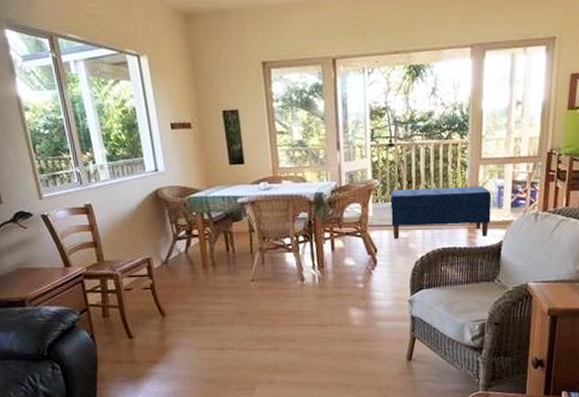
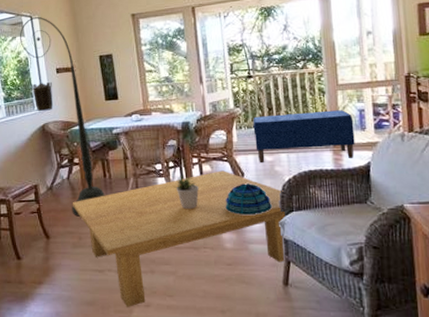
floor lamp: none [123,55,229,293] -> present [19,16,106,217]
coffee table: none [190,246,415,384] -> present [72,170,286,307]
potted plant: none [303,251,329,287] -> present [174,176,199,210]
decorative bowl: none [355,260,402,292] -> present [225,183,272,214]

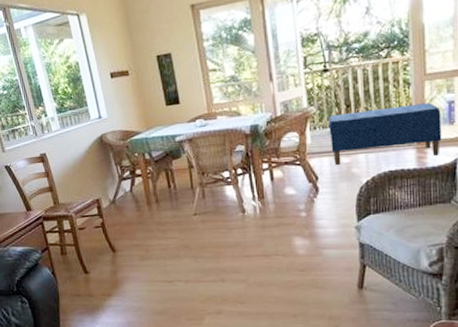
floor lamp: present [19,16,106,217] -> none [66,14,172,229]
coffee table: present [72,170,286,307] -> none [136,175,362,315]
potted plant: present [174,176,199,210] -> none [243,183,270,218]
decorative bowl: present [225,183,272,214] -> none [298,187,348,220]

